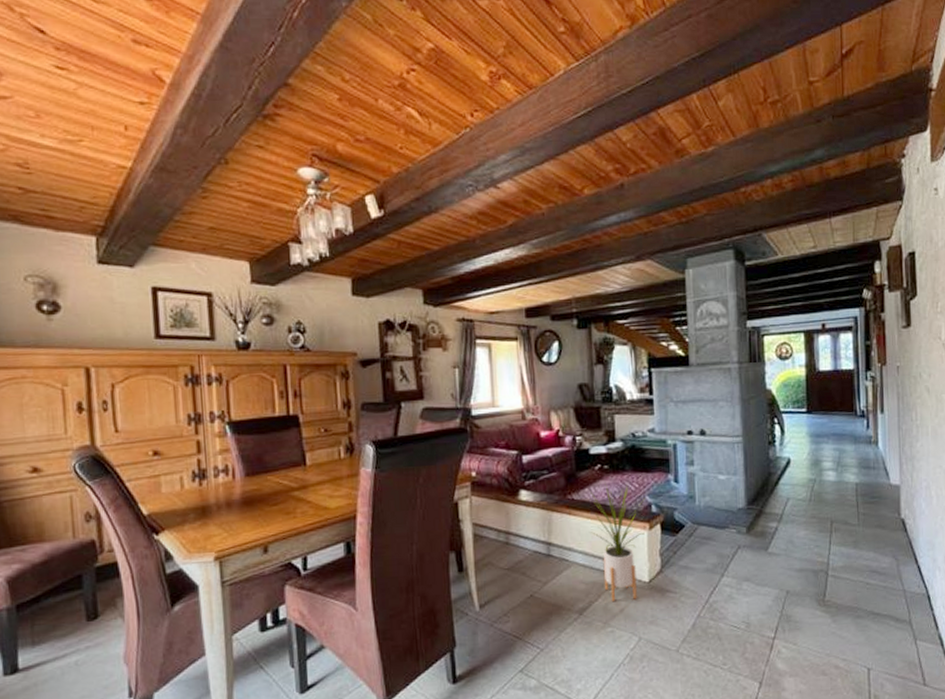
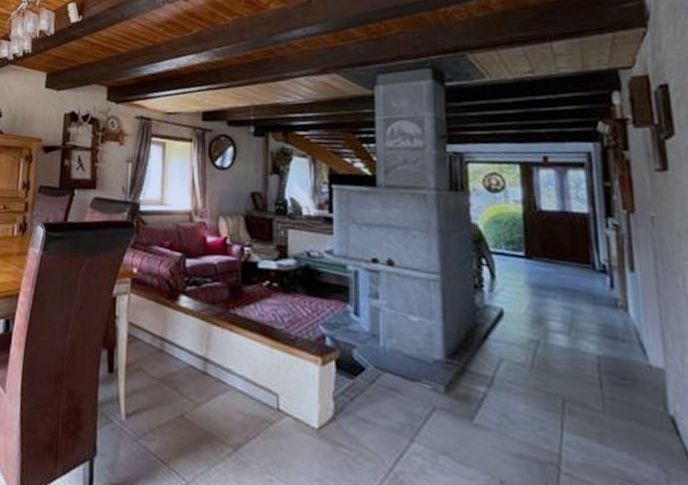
house plant: present [589,482,645,601] -> none [252,301,318,447]

